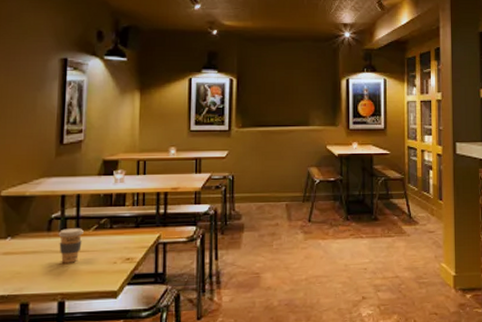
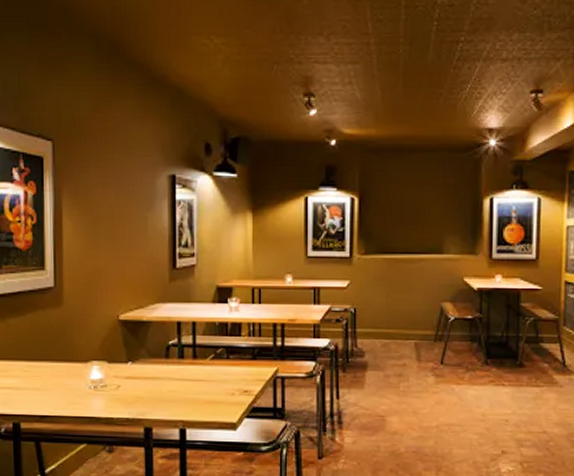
coffee cup: present [58,228,84,263] -> none [176,356,201,391]

